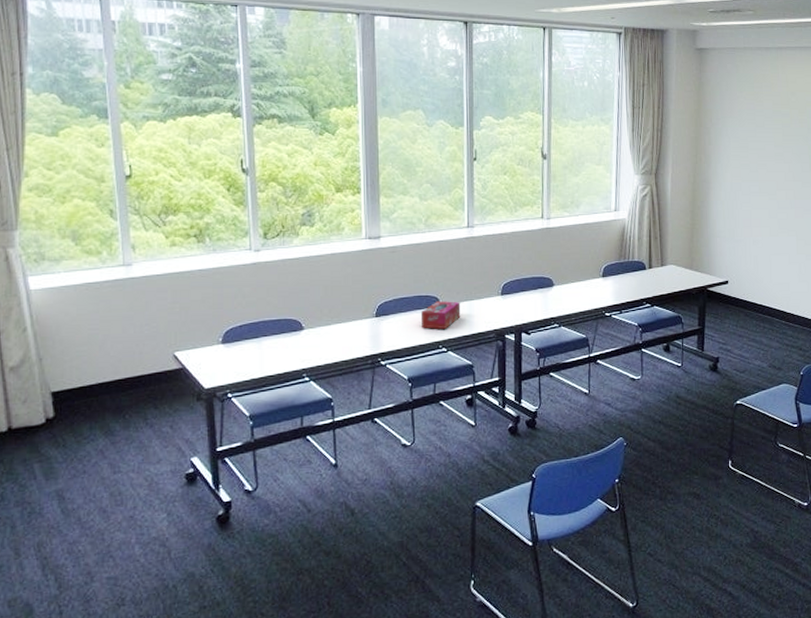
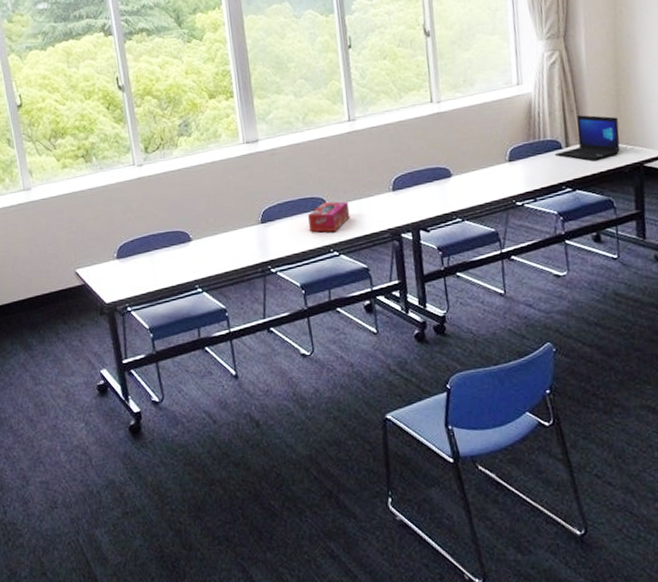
laptop: none [640,242,691,281] -> present [555,115,620,160]

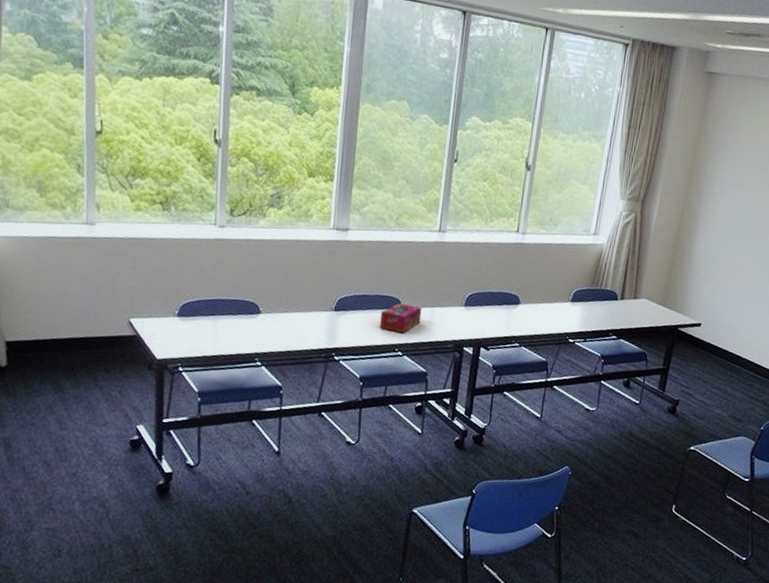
laptop: present [555,115,620,160] -> none [611,274,667,316]

